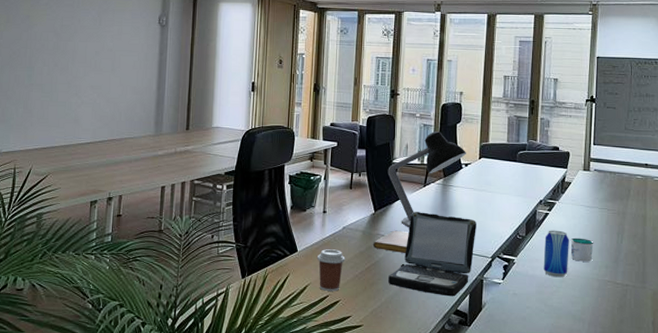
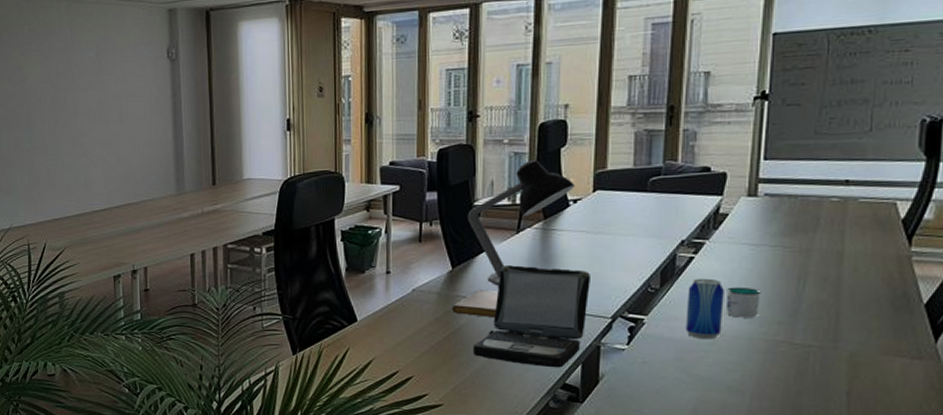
coffee cup: present [316,249,345,291] -> none [381,317,417,366]

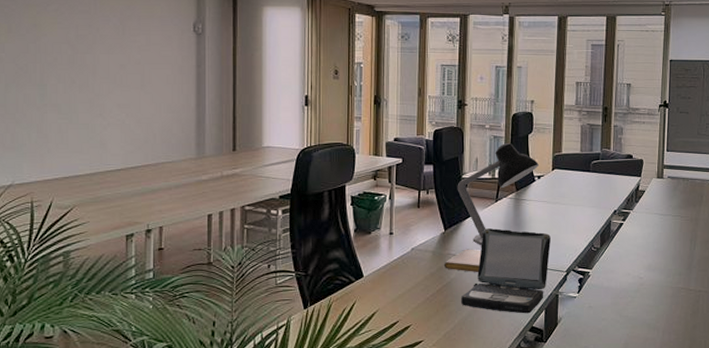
beer can: present [685,278,724,340] -> none [618,240,644,288]
mug: present [725,287,761,318] -> none [645,246,668,270]

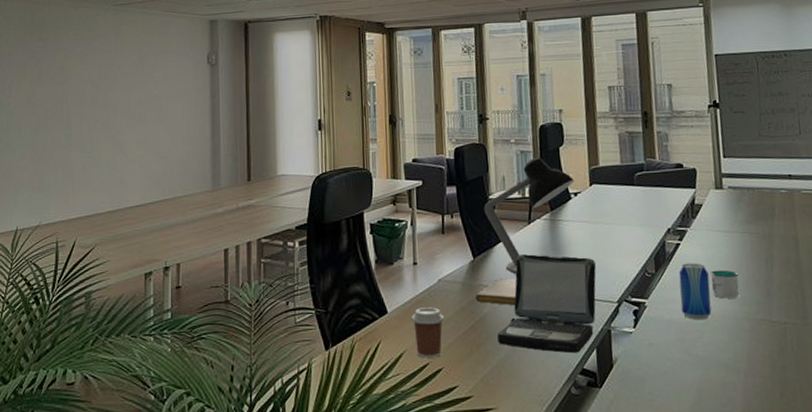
coffee cup: none [384,272,415,317] -> present [410,307,445,358]
beer can: none [618,240,644,288] -> present [678,263,712,321]
mug: none [645,246,668,270] -> present [710,270,740,299]

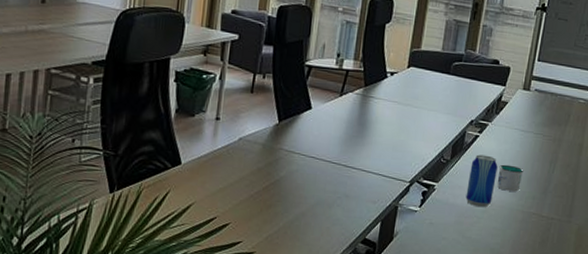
coffee cup: present [410,307,445,358] -> none [204,163,240,213]
notebook: present [476,278,517,306] -> none [274,145,318,174]
desk lamp: present [484,158,574,274] -> none [298,31,394,143]
laptop: present [497,254,597,354] -> none [289,125,397,224]

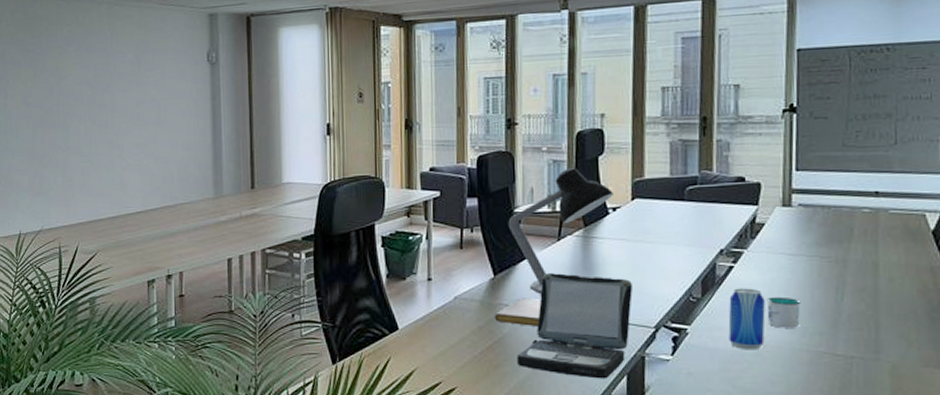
notebook: none [274,145,318,174] -> present [495,298,542,328]
laptop: none [289,125,397,224] -> present [517,273,633,379]
desk lamp: none [298,31,394,143] -> present [508,168,613,293]

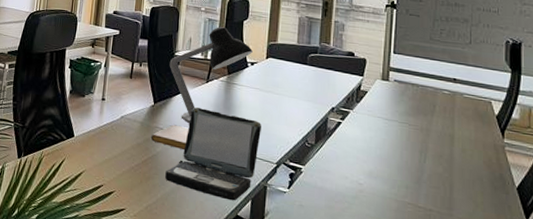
beer can: present [728,288,765,350] -> none [334,140,364,194]
mug: present [766,296,801,328] -> none [365,151,393,180]

